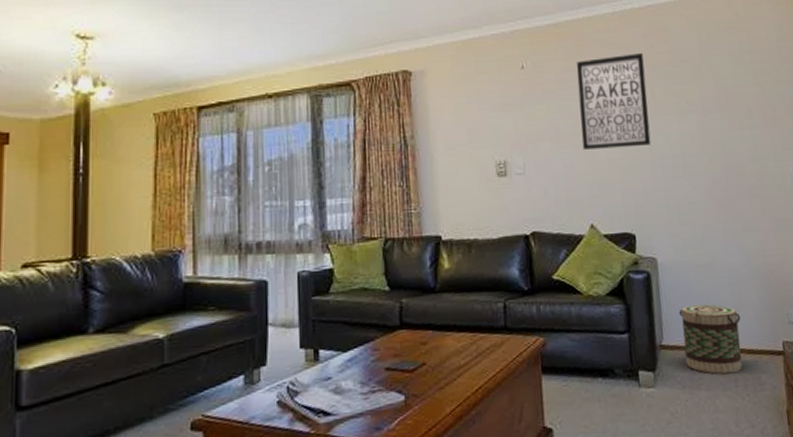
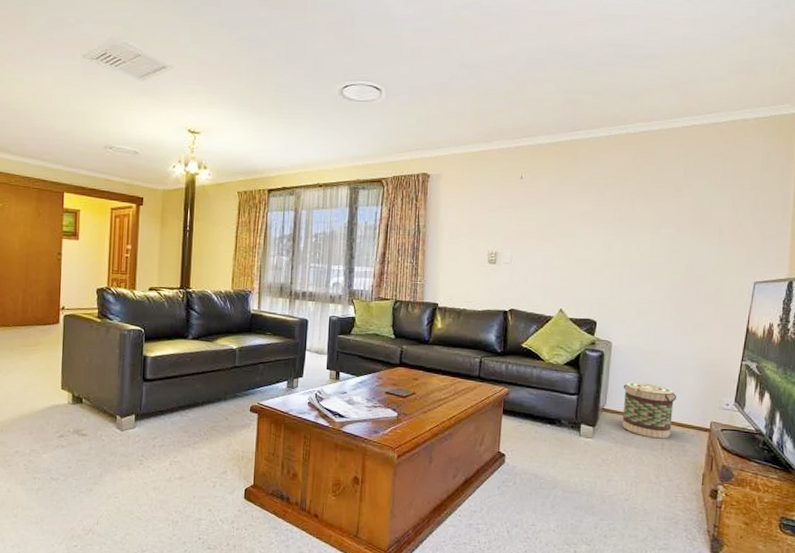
wall art: present [576,53,651,149] -> none [563,172,630,251]

